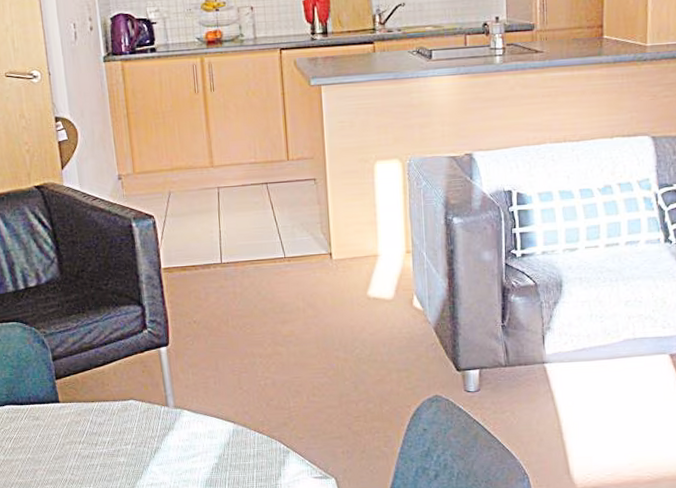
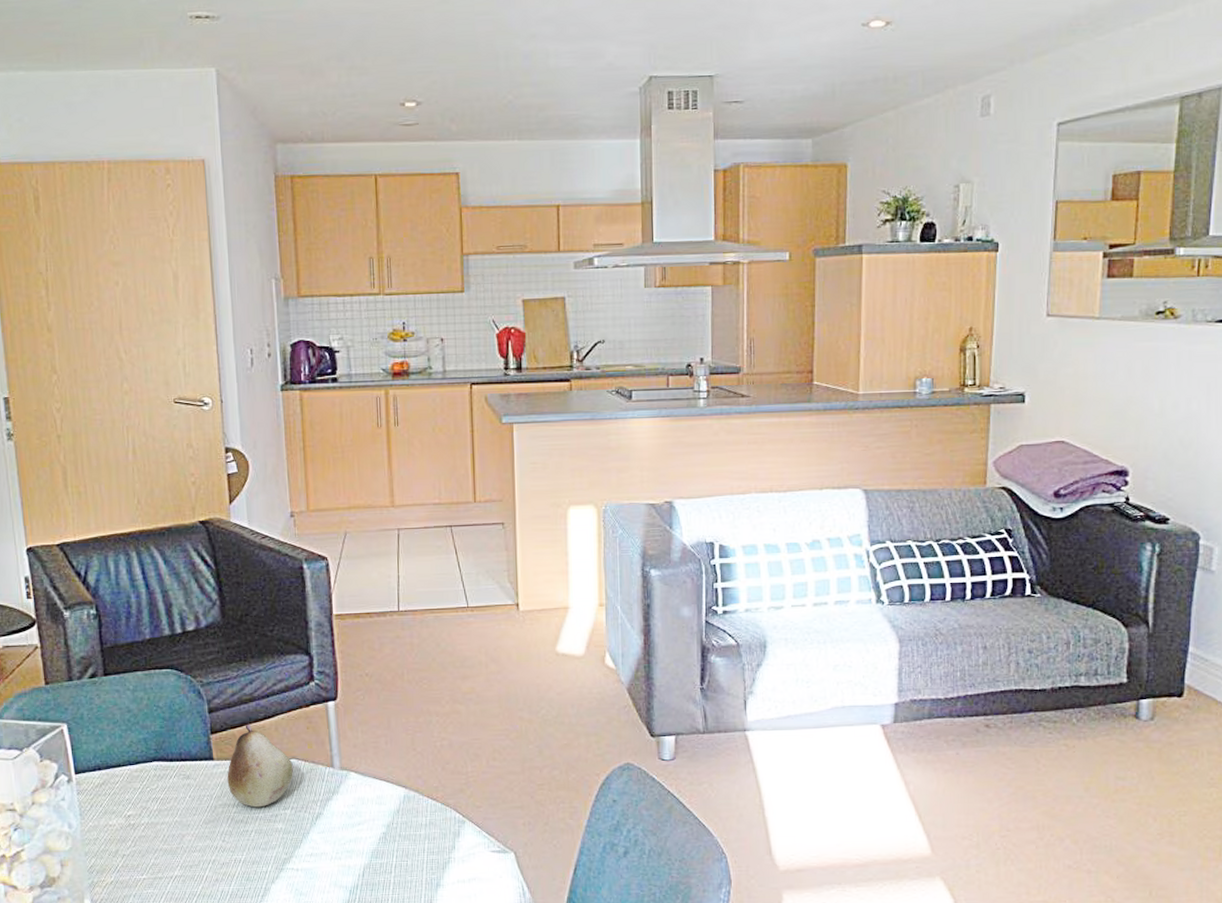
fruit: none [72,369,132,444] -> present [227,724,293,808]

